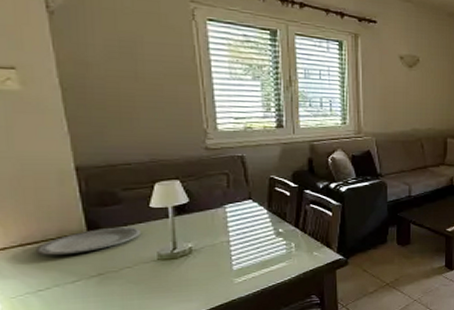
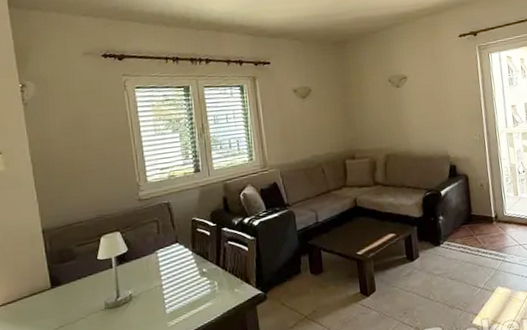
plate: present [34,226,142,256] -> none [13,279,92,313]

